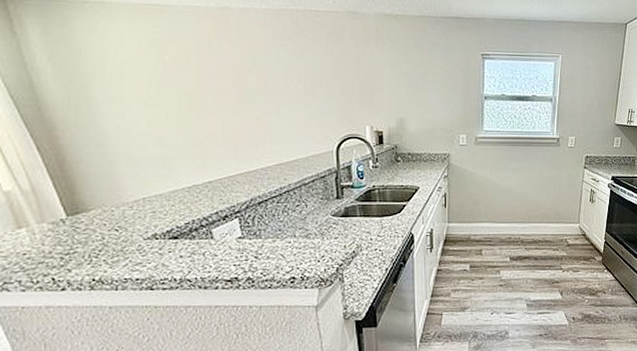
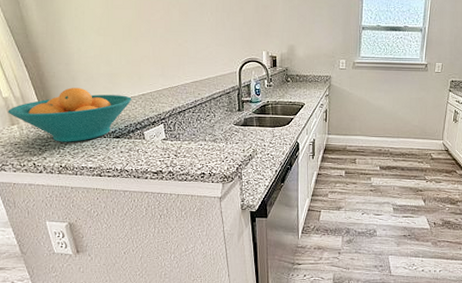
fruit bowl: none [11,175,195,248] -> present [8,87,132,142]

